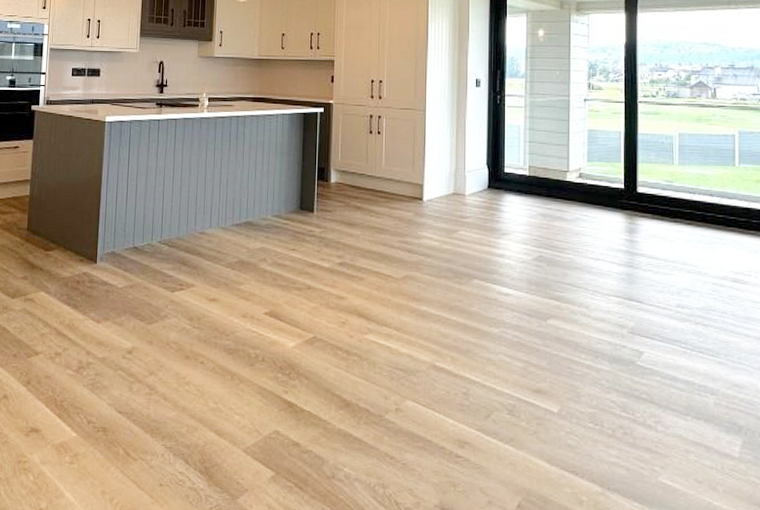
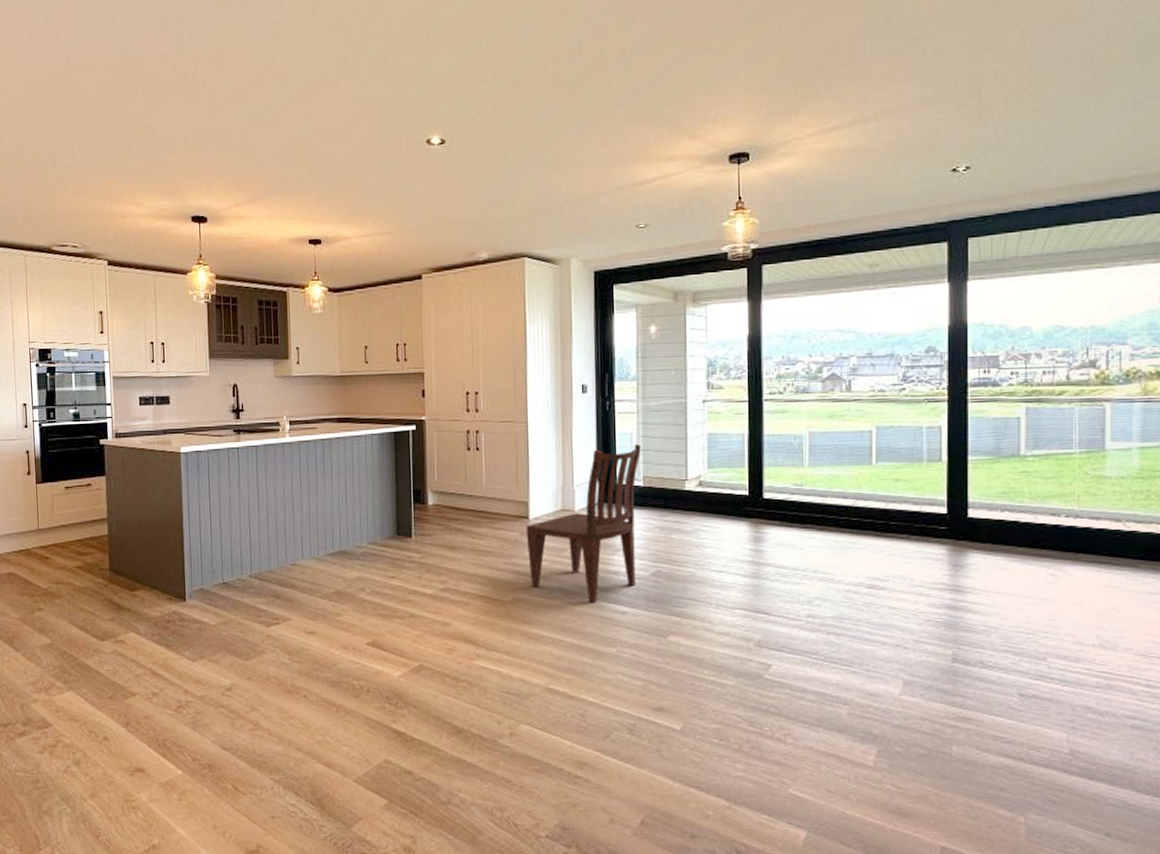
dining chair: none [419,136,528,283] -> present [526,444,642,602]

